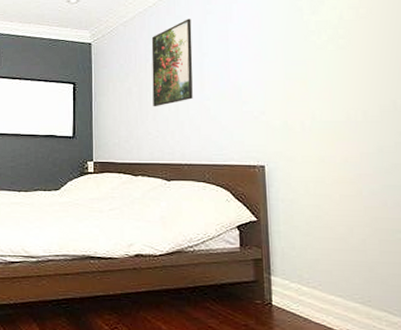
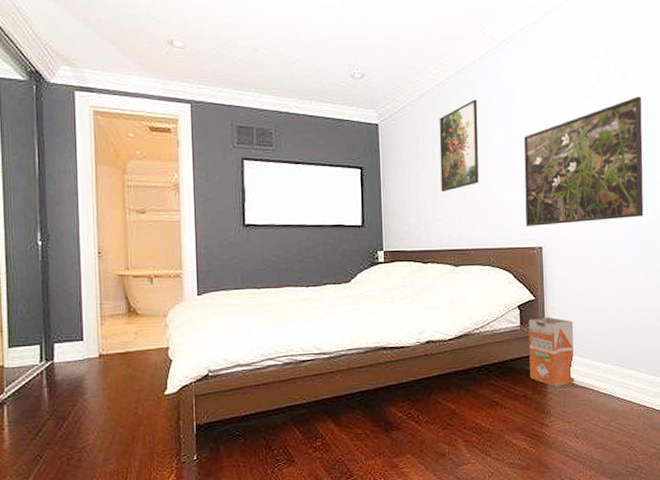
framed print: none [241,11,389,144] -> present [523,96,644,226]
waste bin: none [249,240,307,321] -> present [528,317,574,388]

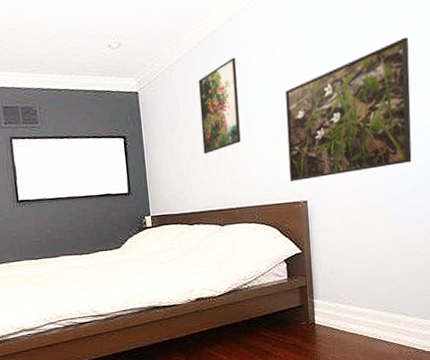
waste bin: present [528,317,574,388] -> none [295,268,343,336]

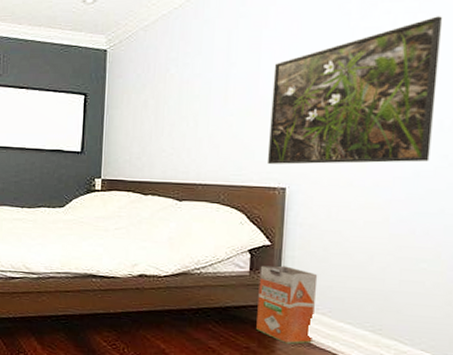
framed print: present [198,57,241,155] -> none [170,23,221,122]
waste bin: none [295,268,343,336] -> present [256,265,318,345]

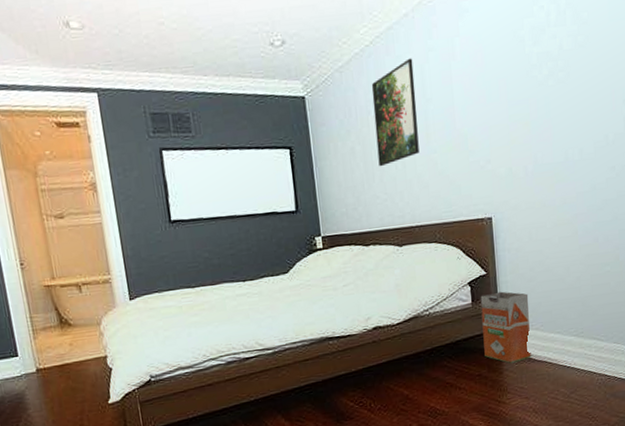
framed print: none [170,23,221,122] -> present [371,58,419,167]
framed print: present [268,16,443,165] -> none [466,37,602,196]

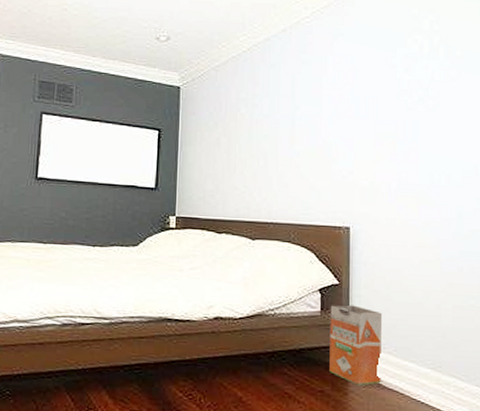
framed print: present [371,58,419,167] -> none [241,68,286,161]

